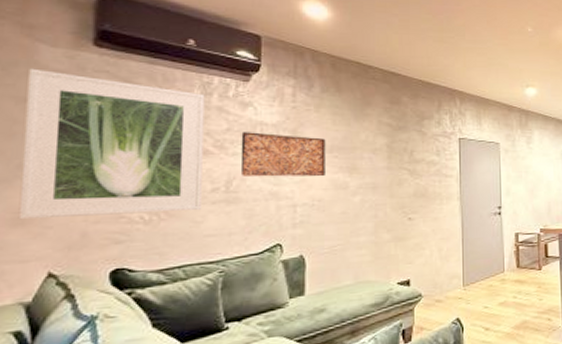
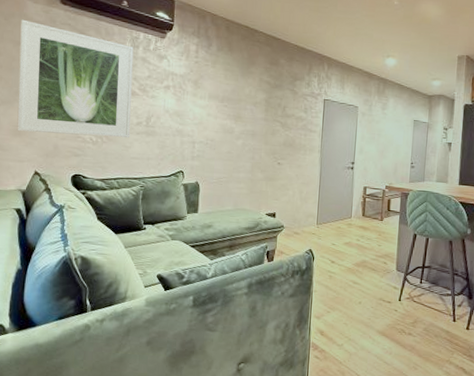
relief panel: present [240,132,326,177] -> none [157,80,219,122]

